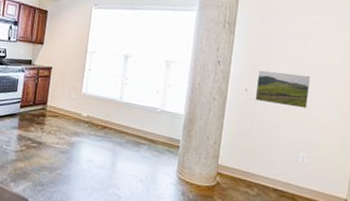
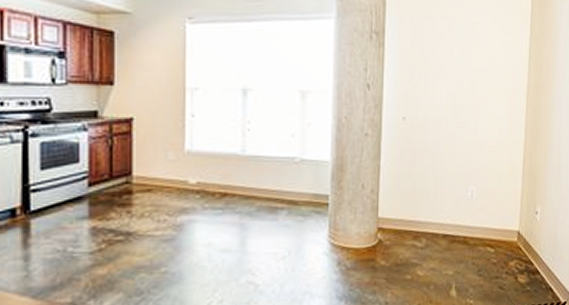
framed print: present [255,70,311,108] -> none [415,90,475,132]

